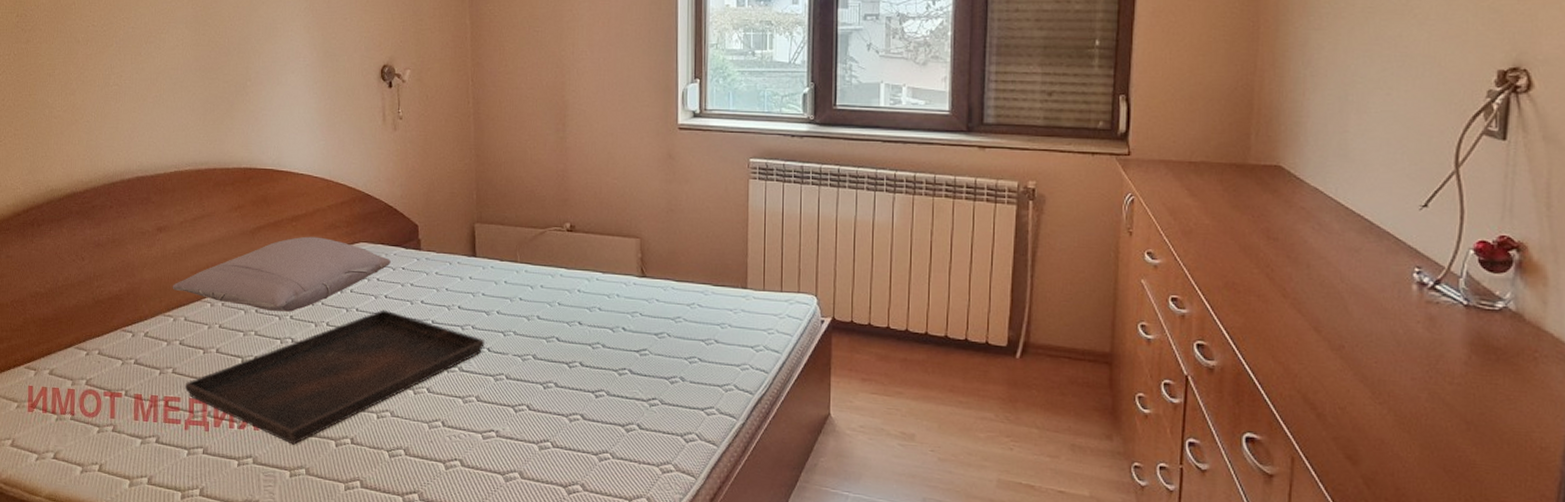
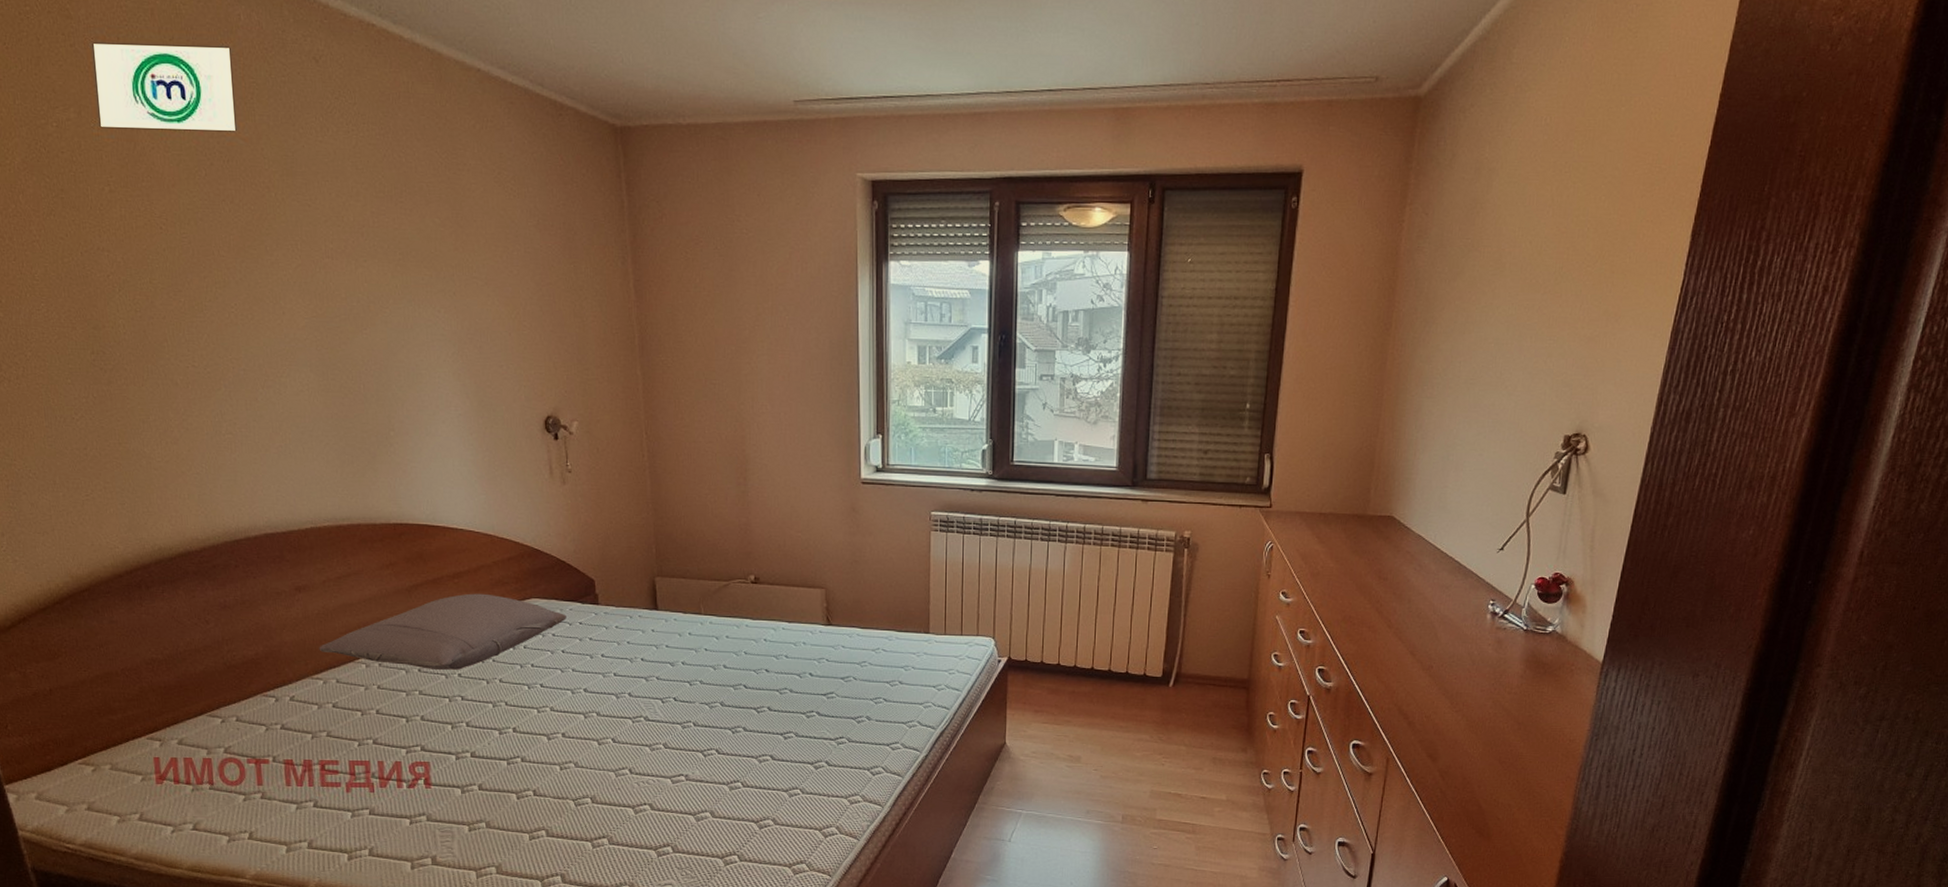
serving tray: present [184,309,485,445] -> none [342,664,670,800]

